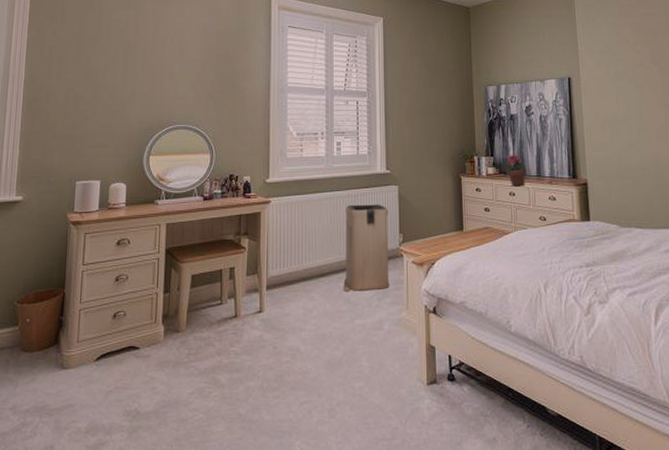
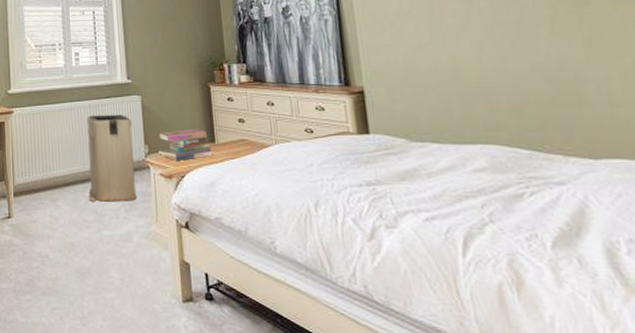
books: none [412,217,460,248] -> present [158,128,213,161]
potted flower: present [504,154,527,186] -> none [259,60,287,96]

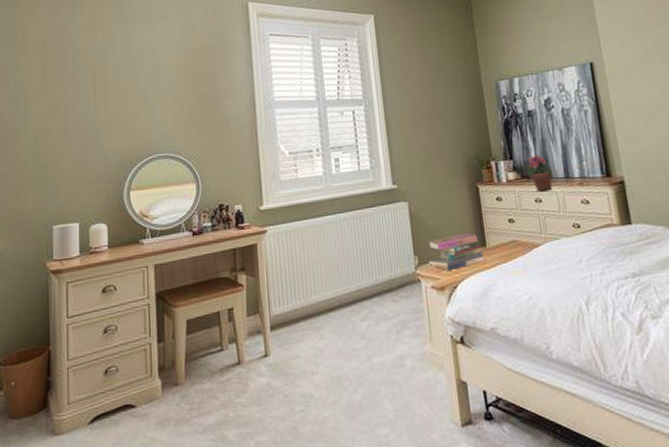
laundry basket: present [87,115,137,202] -> none [350,224,409,326]
potted flower: none [259,60,287,96] -> present [526,155,553,192]

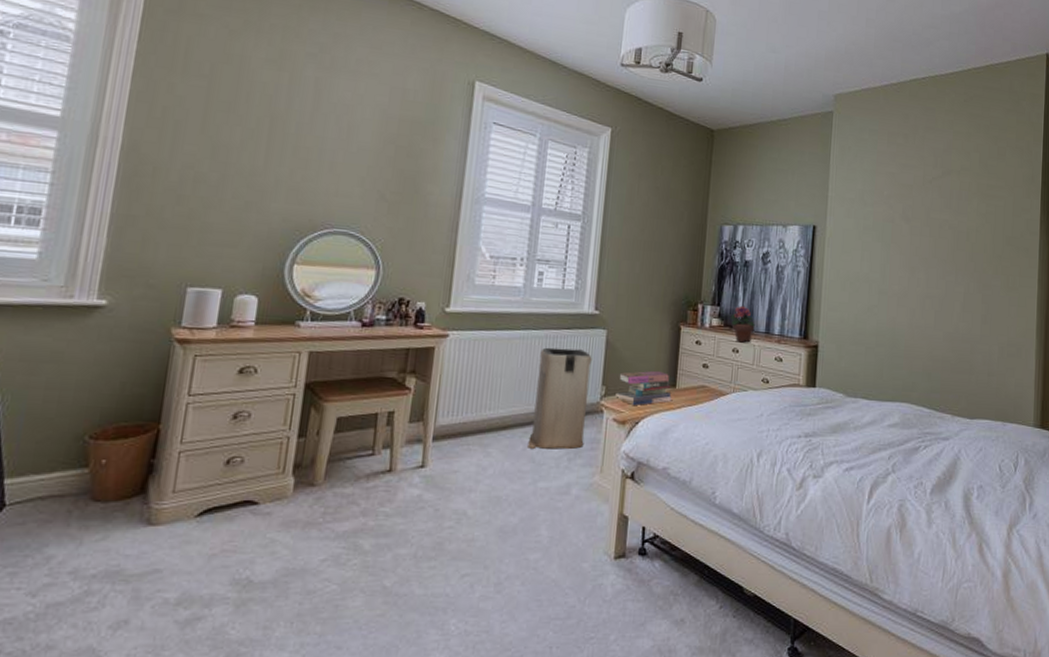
laundry basket: none [350,224,409,326] -> present [528,347,592,450]

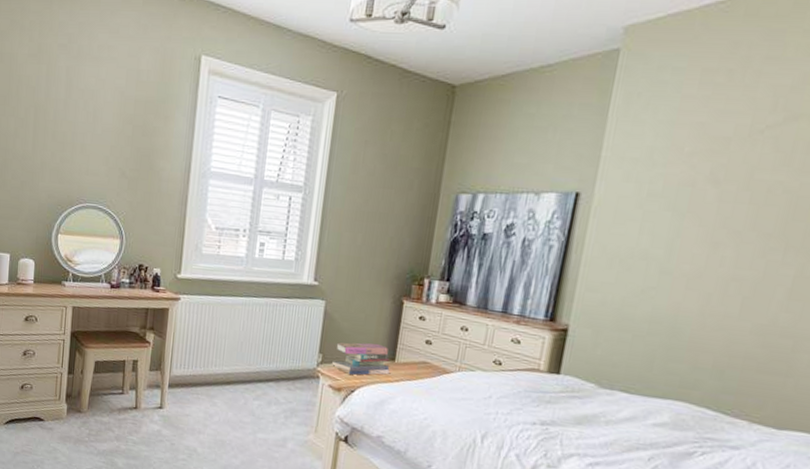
laundry basket: present [528,347,592,450] -> none [248,314,310,409]
potted flower: present [730,305,755,343] -> none [461,282,490,321]

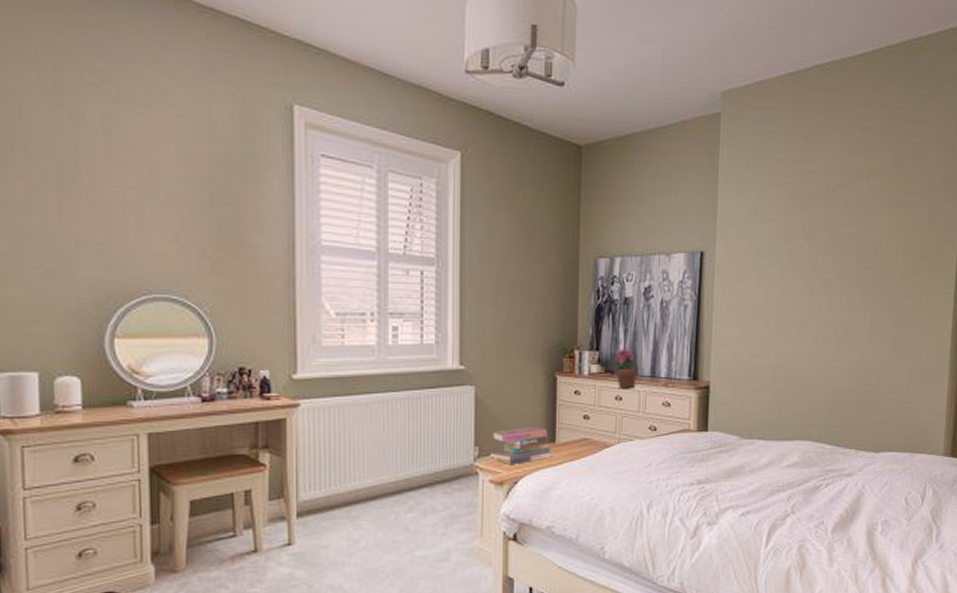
potted flower: none [461,282,490,321] -> present [611,348,639,389]

